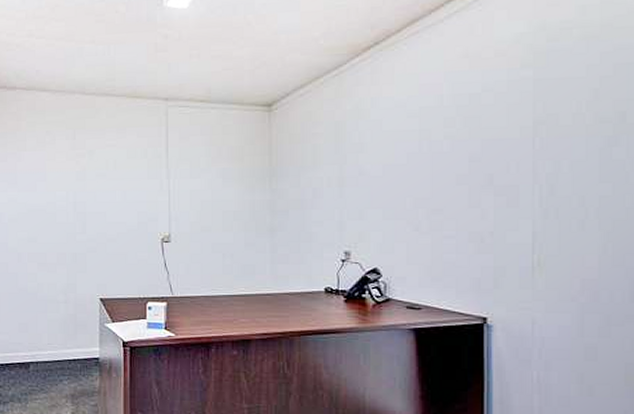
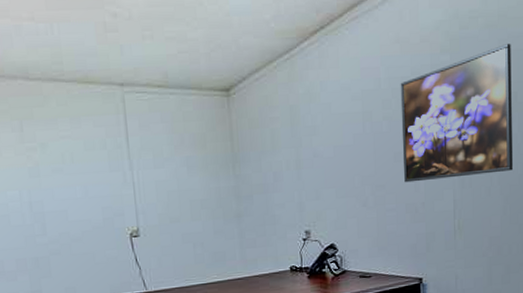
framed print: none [467,55,619,208] -> present [400,43,514,183]

